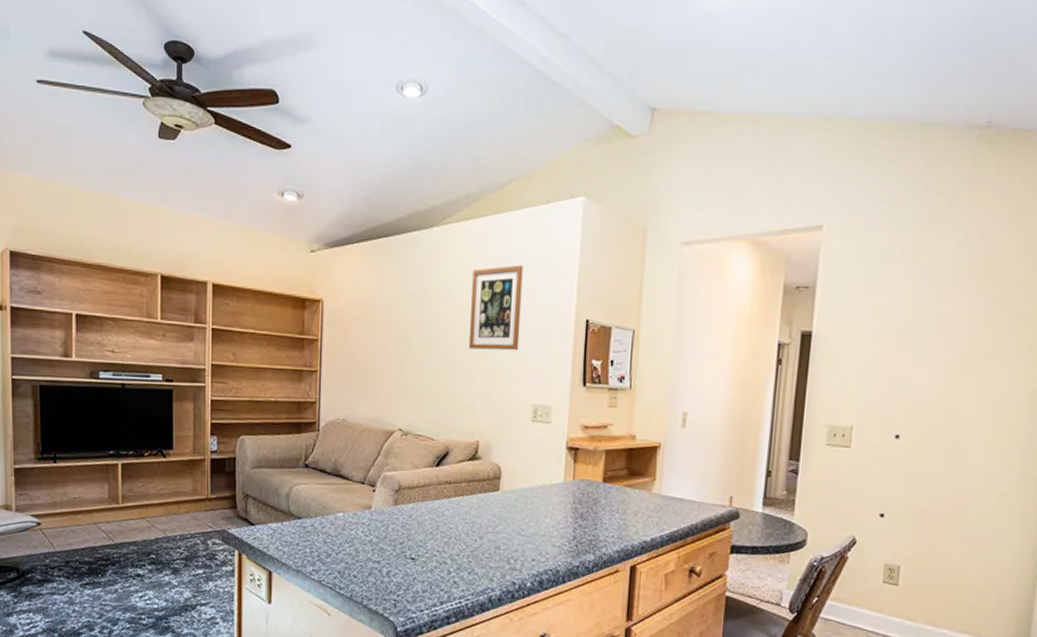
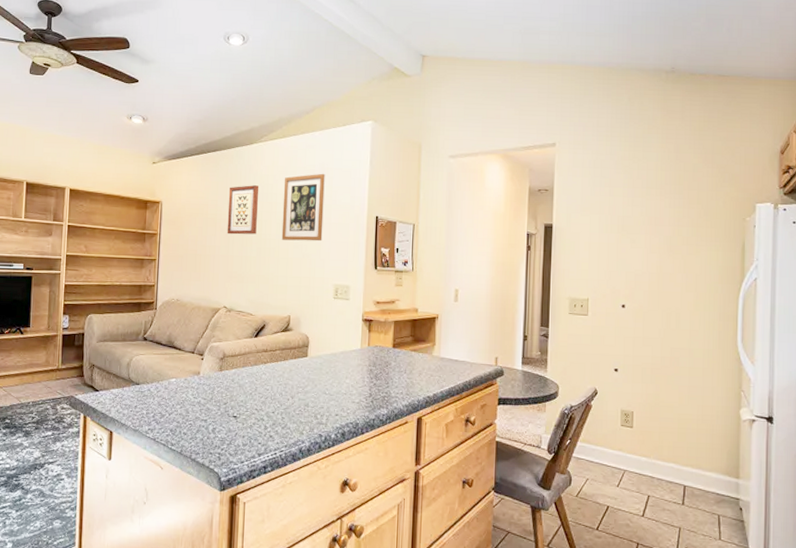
wall art: none [402,279,442,342] -> present [227,185,259,235]

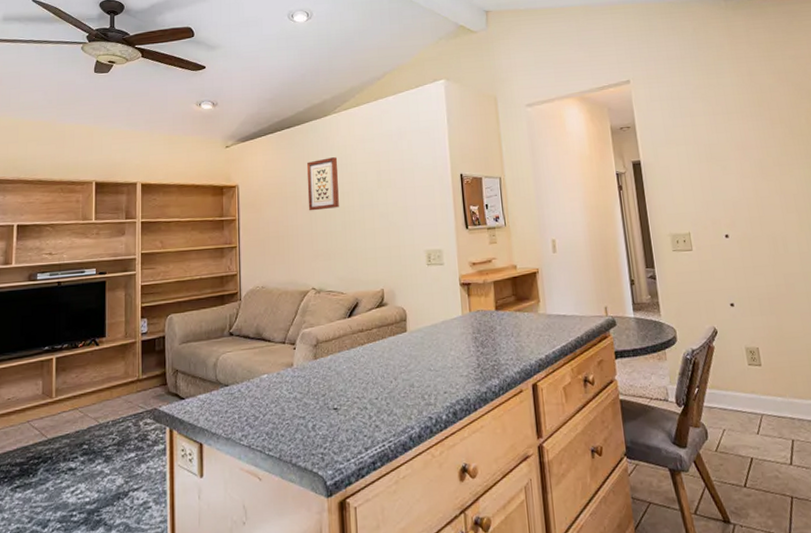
wall art: present [281,173,325,242] -> none [362,137,408,210]

